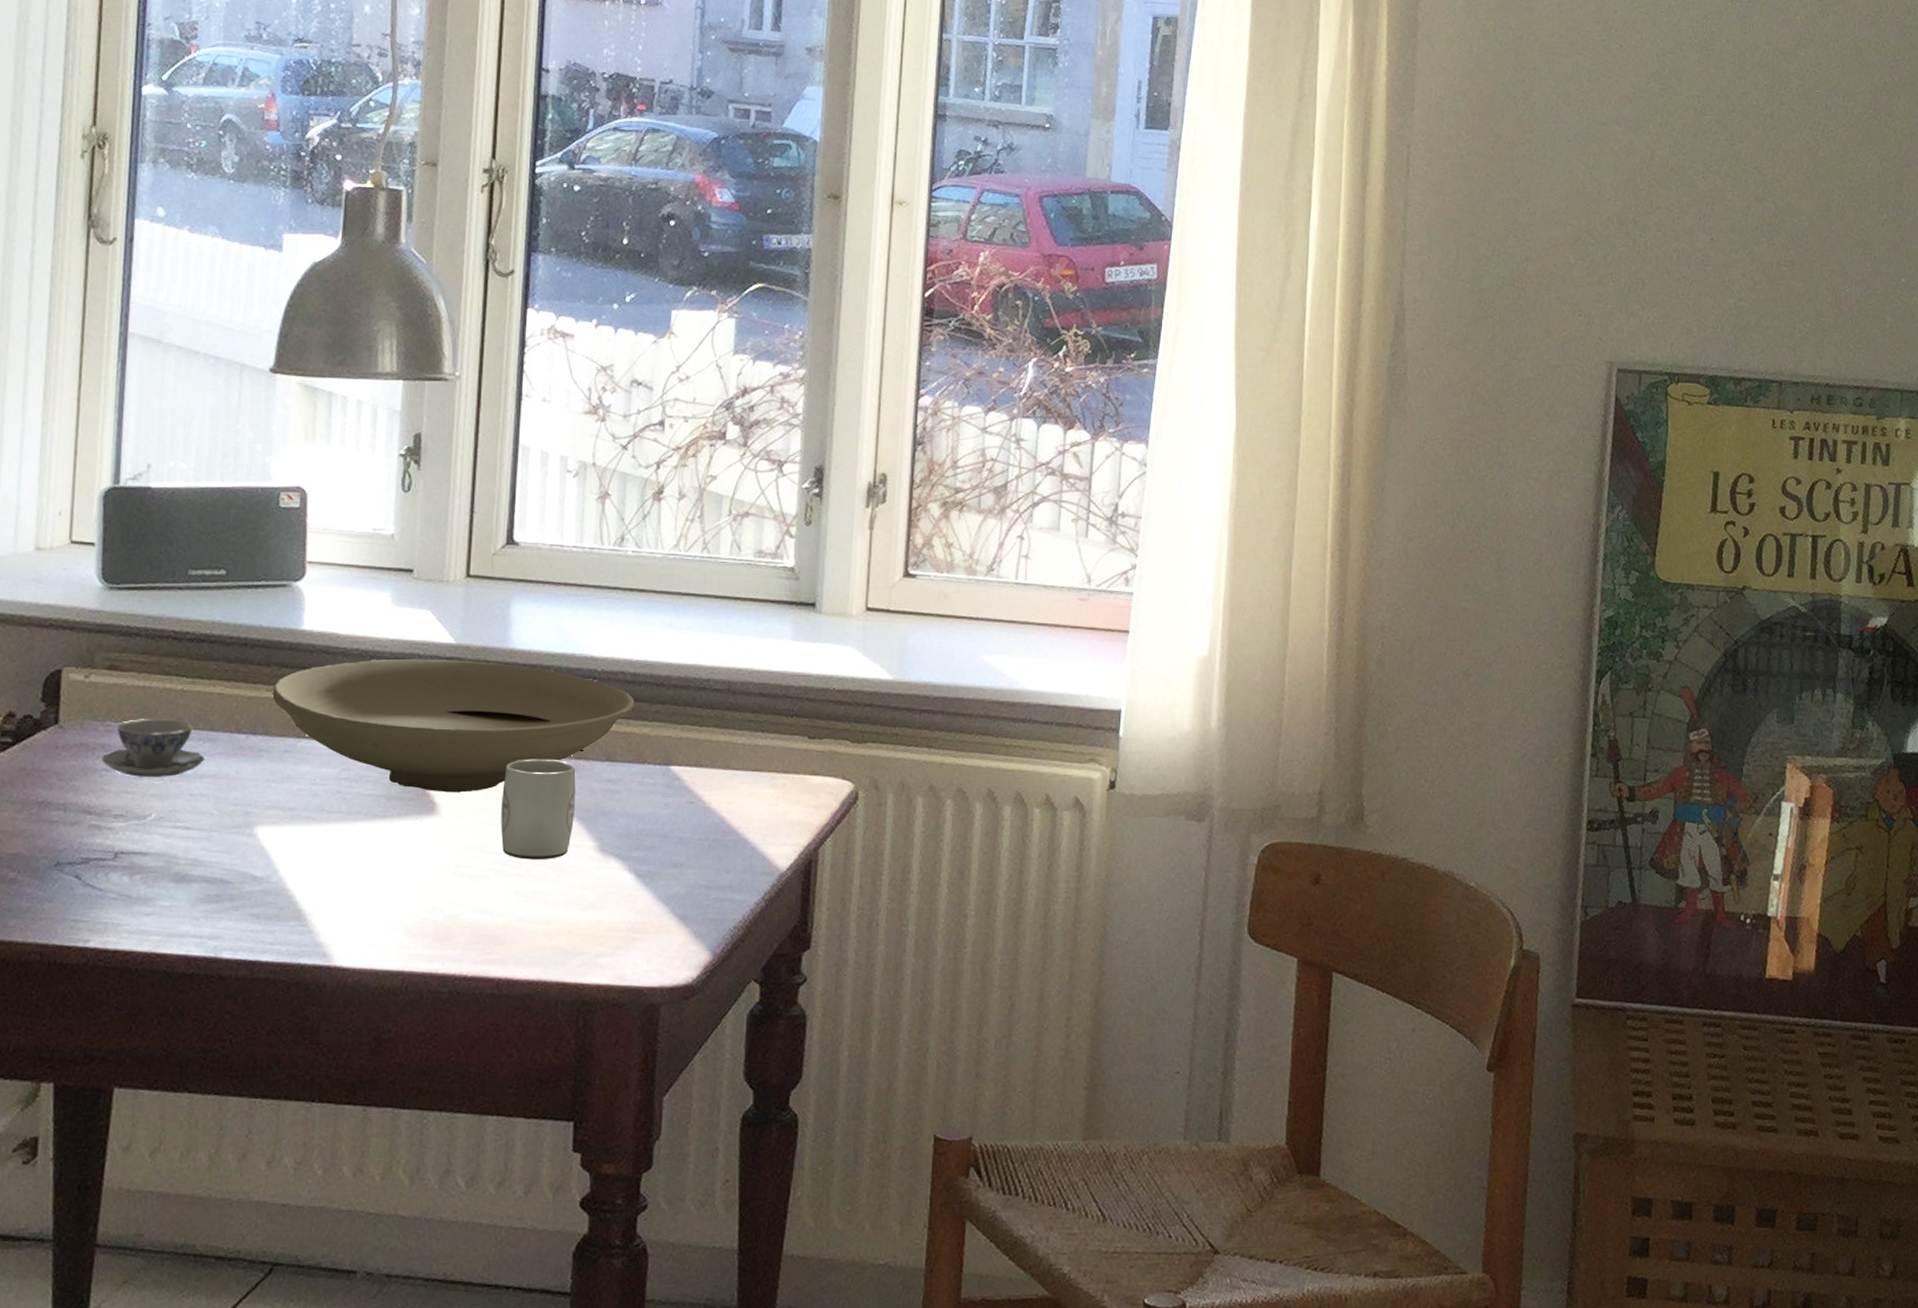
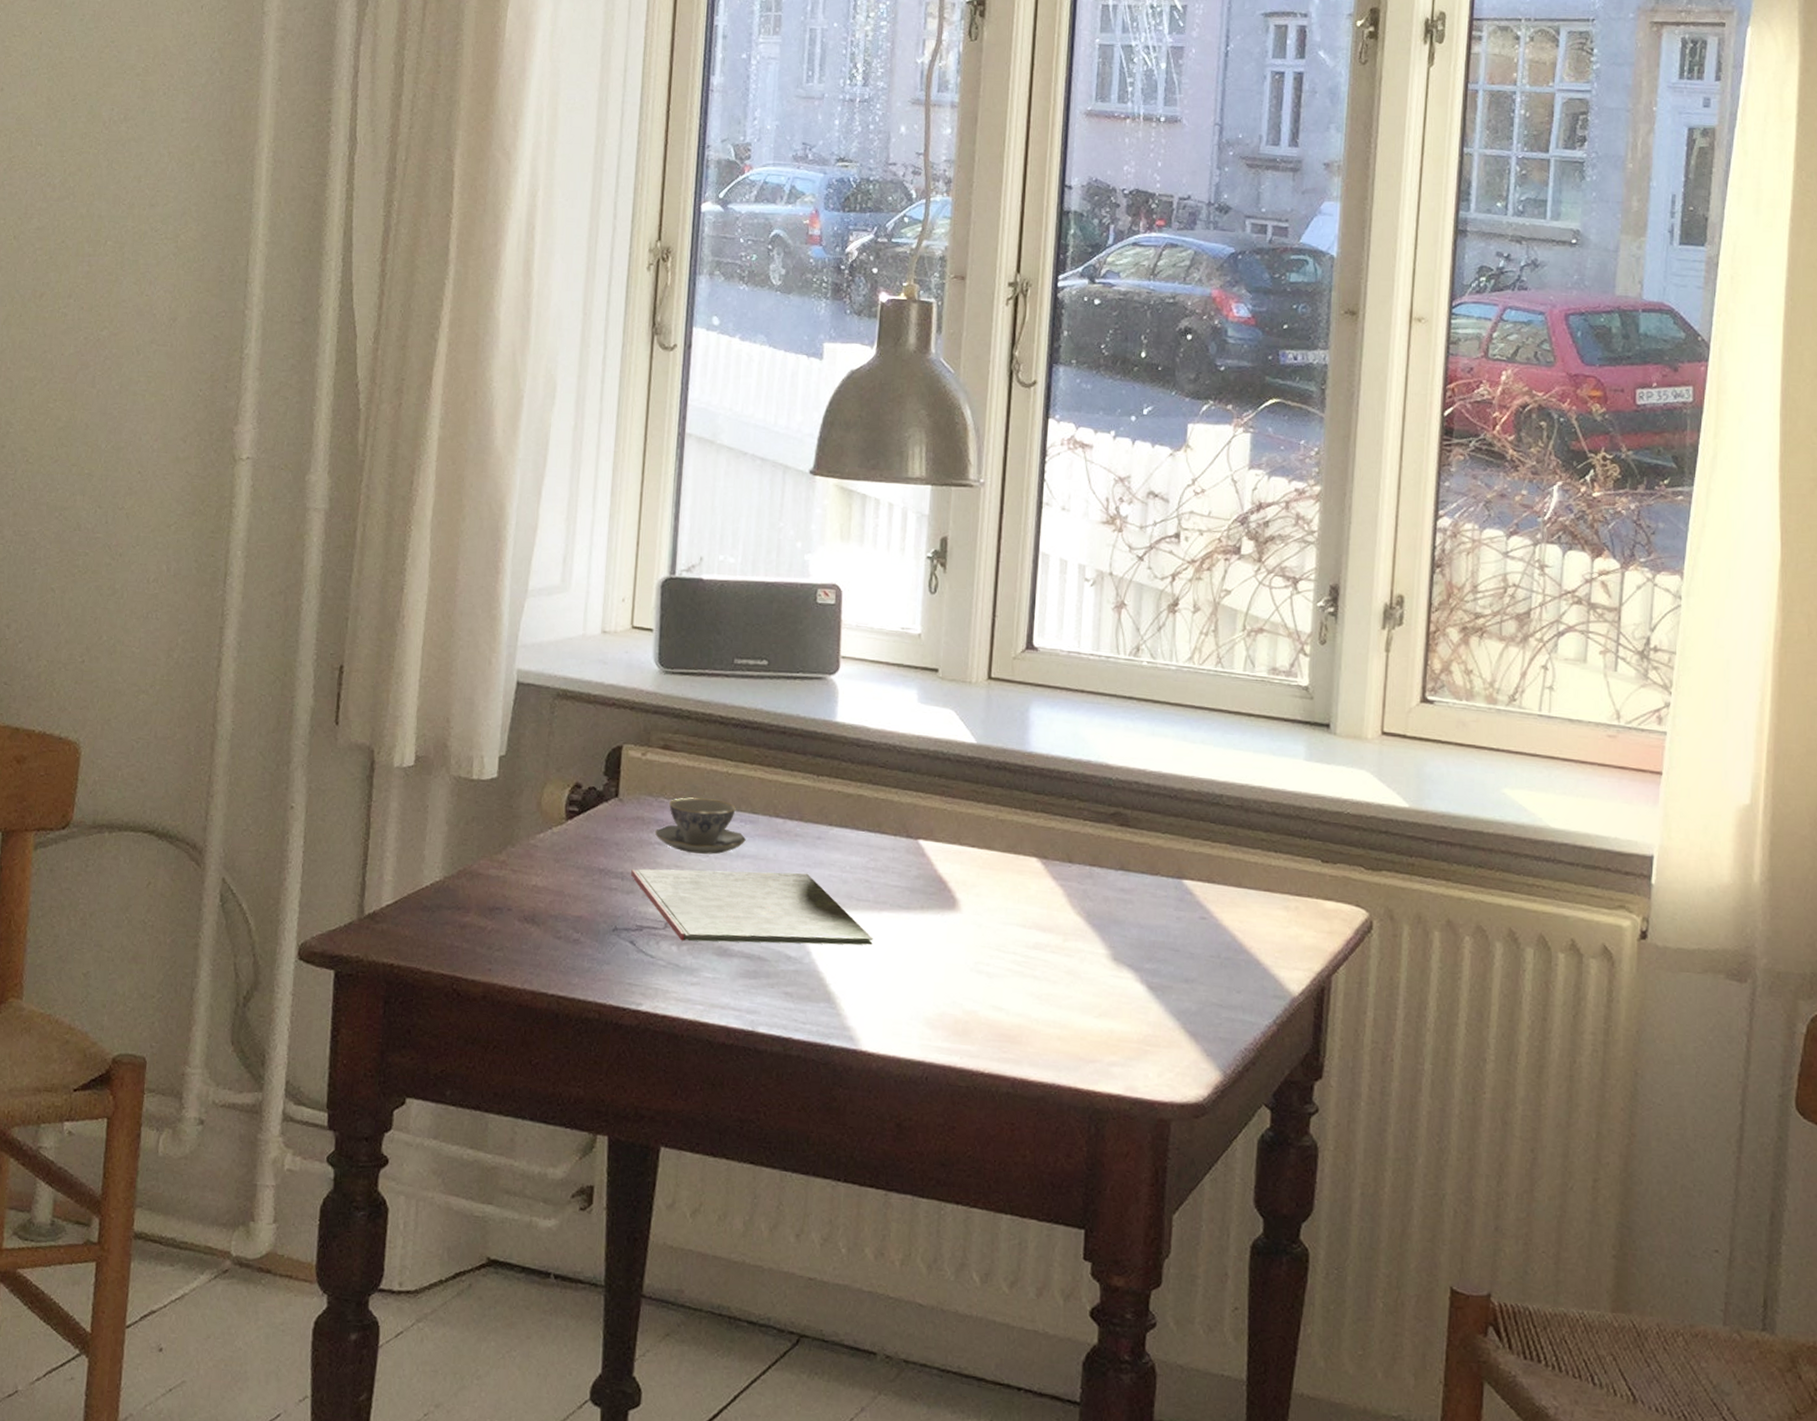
magazine: none [74,789,347,870] -> present [631,868,873,945]
decorative bowl: present [272,658,635,793] -> none [807,754,1148,891]
mug: present [500,759,576,860] -> none [1017,862,1091,964]

